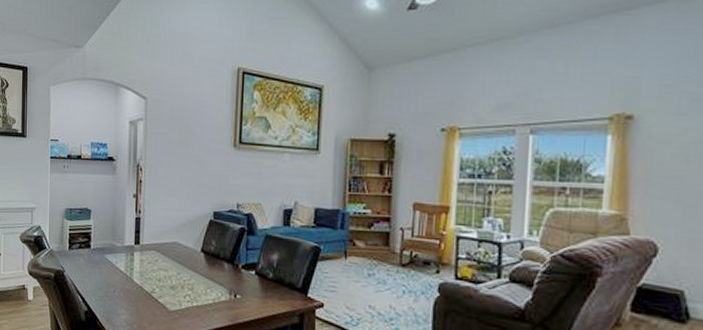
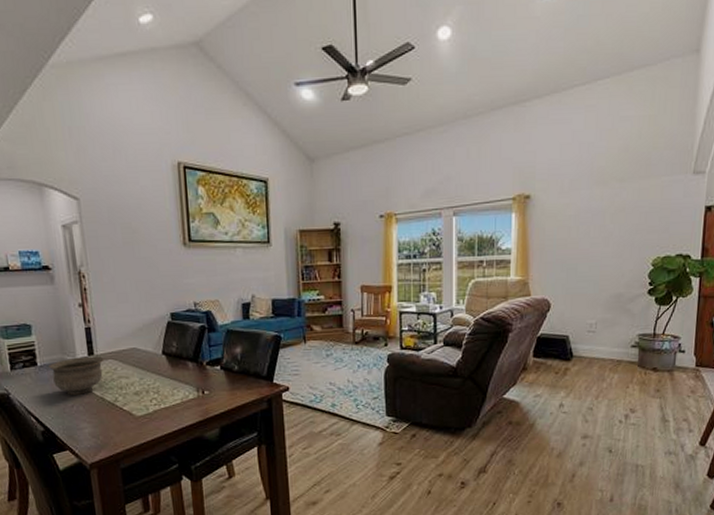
bowl: none [99,244,148,281] -> present [48,356,104,395]

